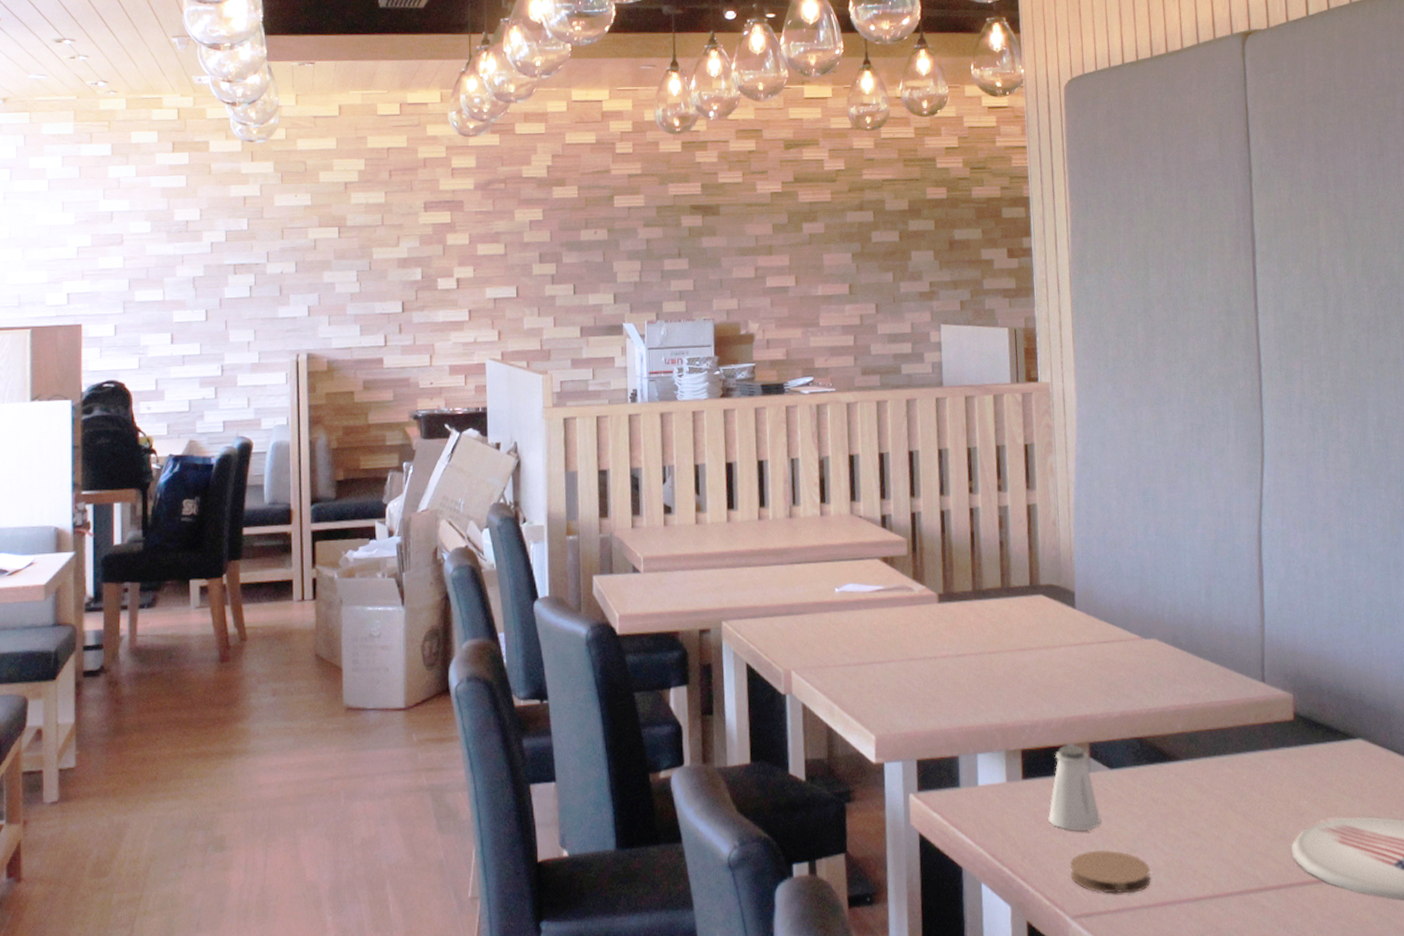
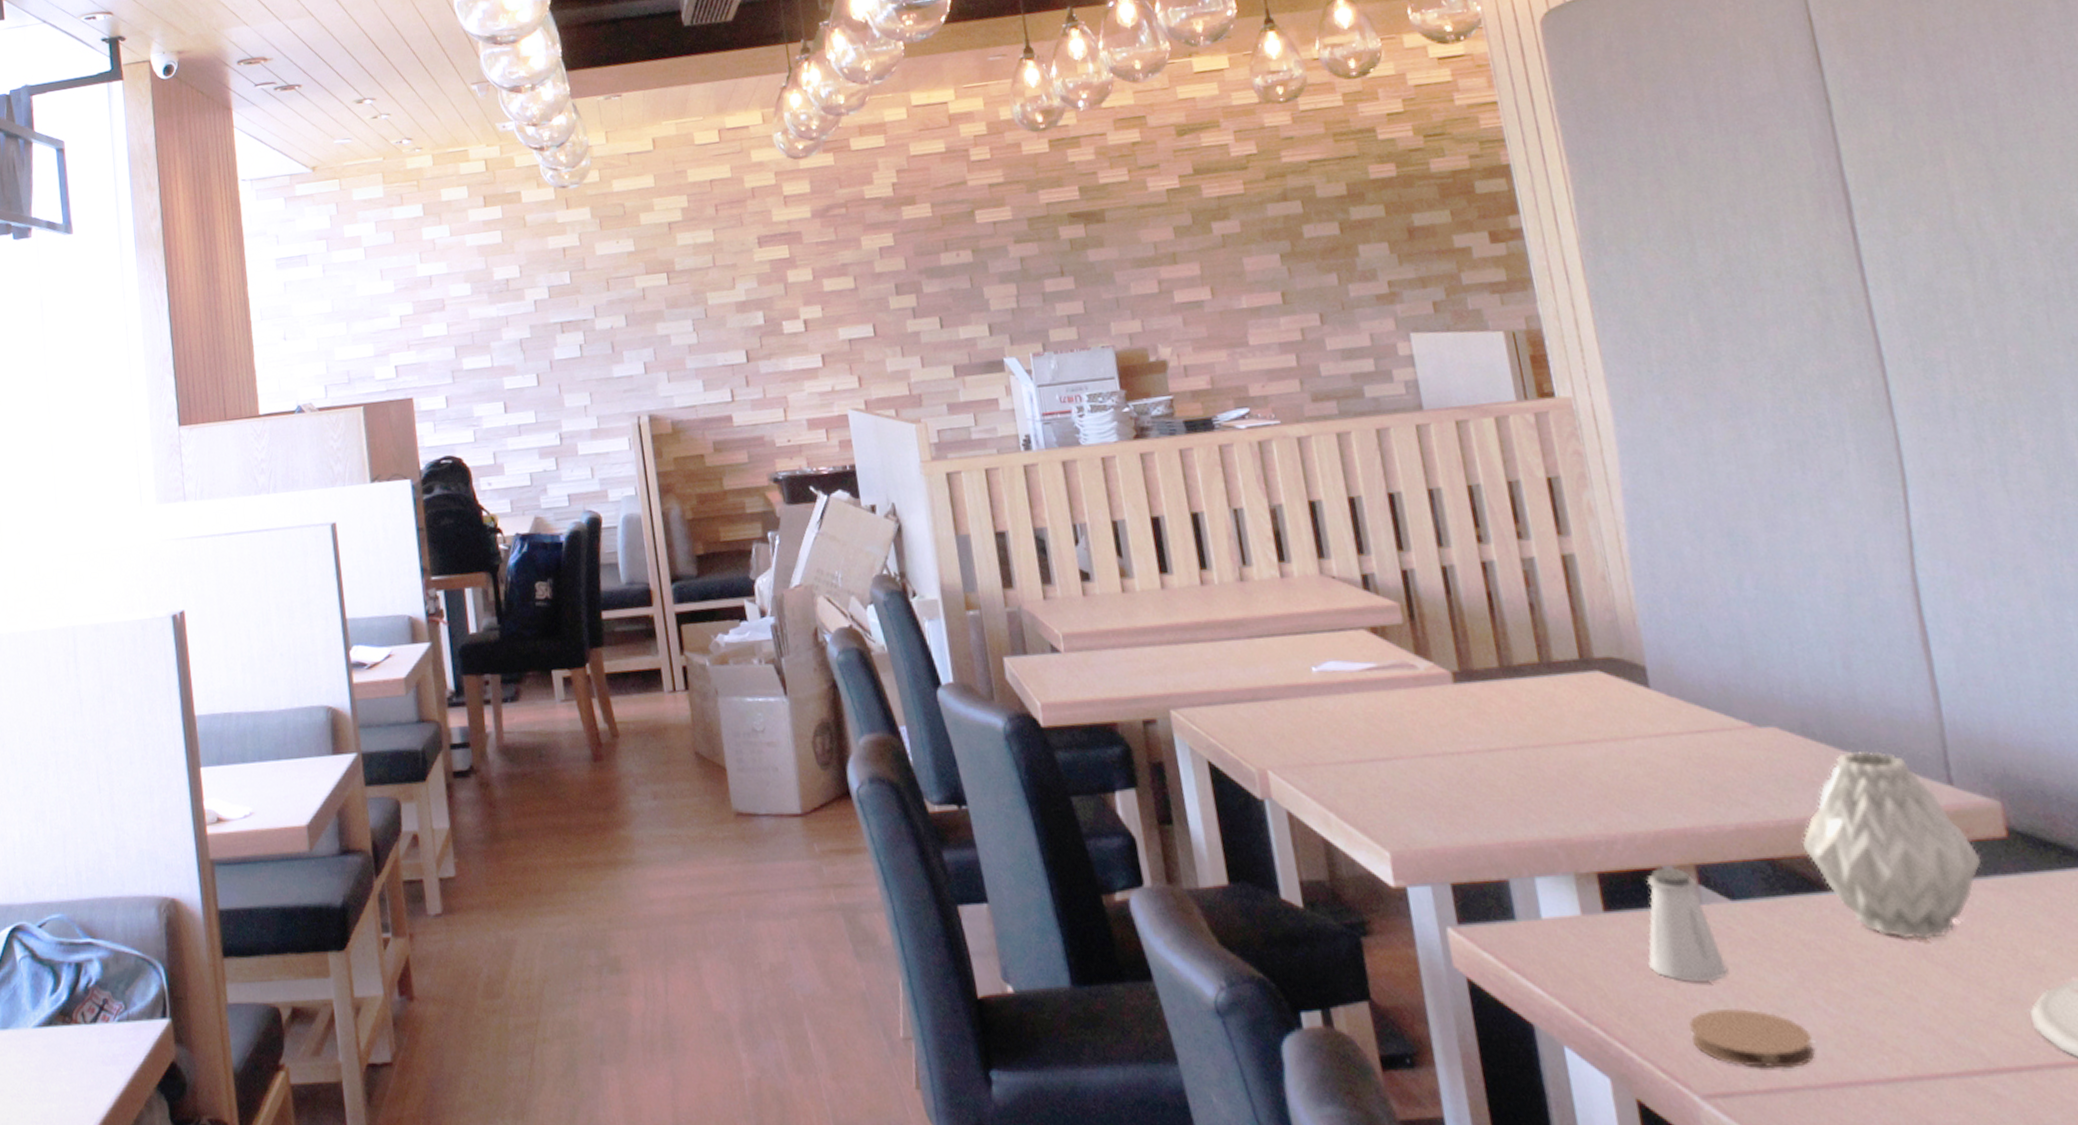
vase: none [1162,656,1276,796] -> present [1801,750,1982,941]

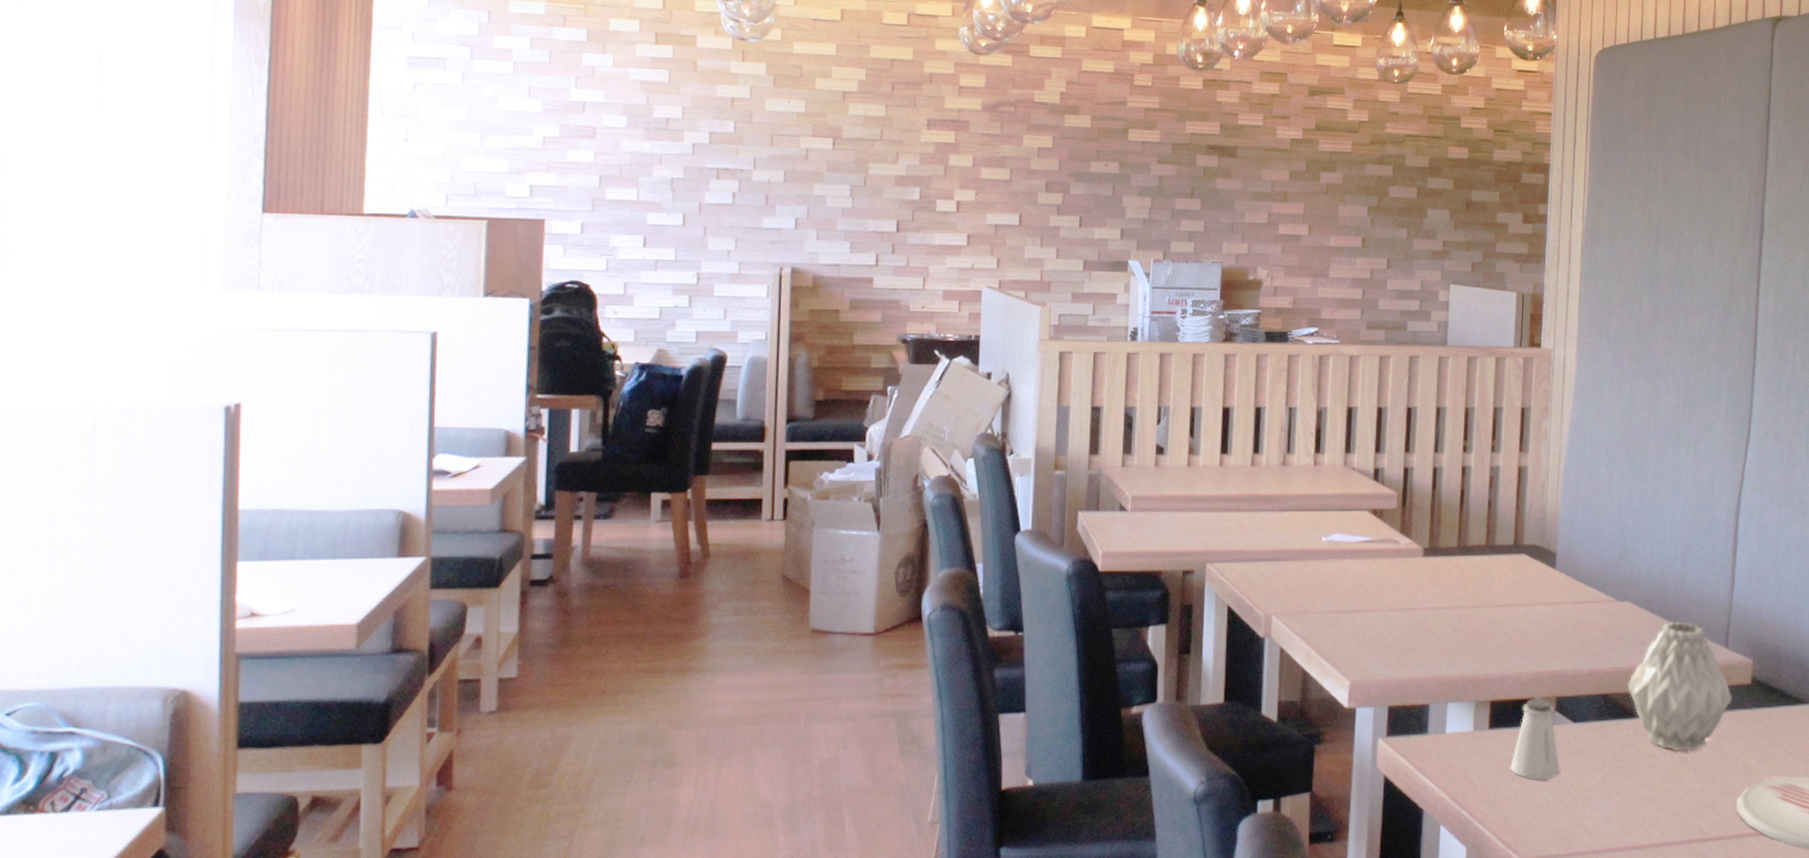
coaster: present [1688,1008,1815,1069] -> none [1526,798,1602,840]

